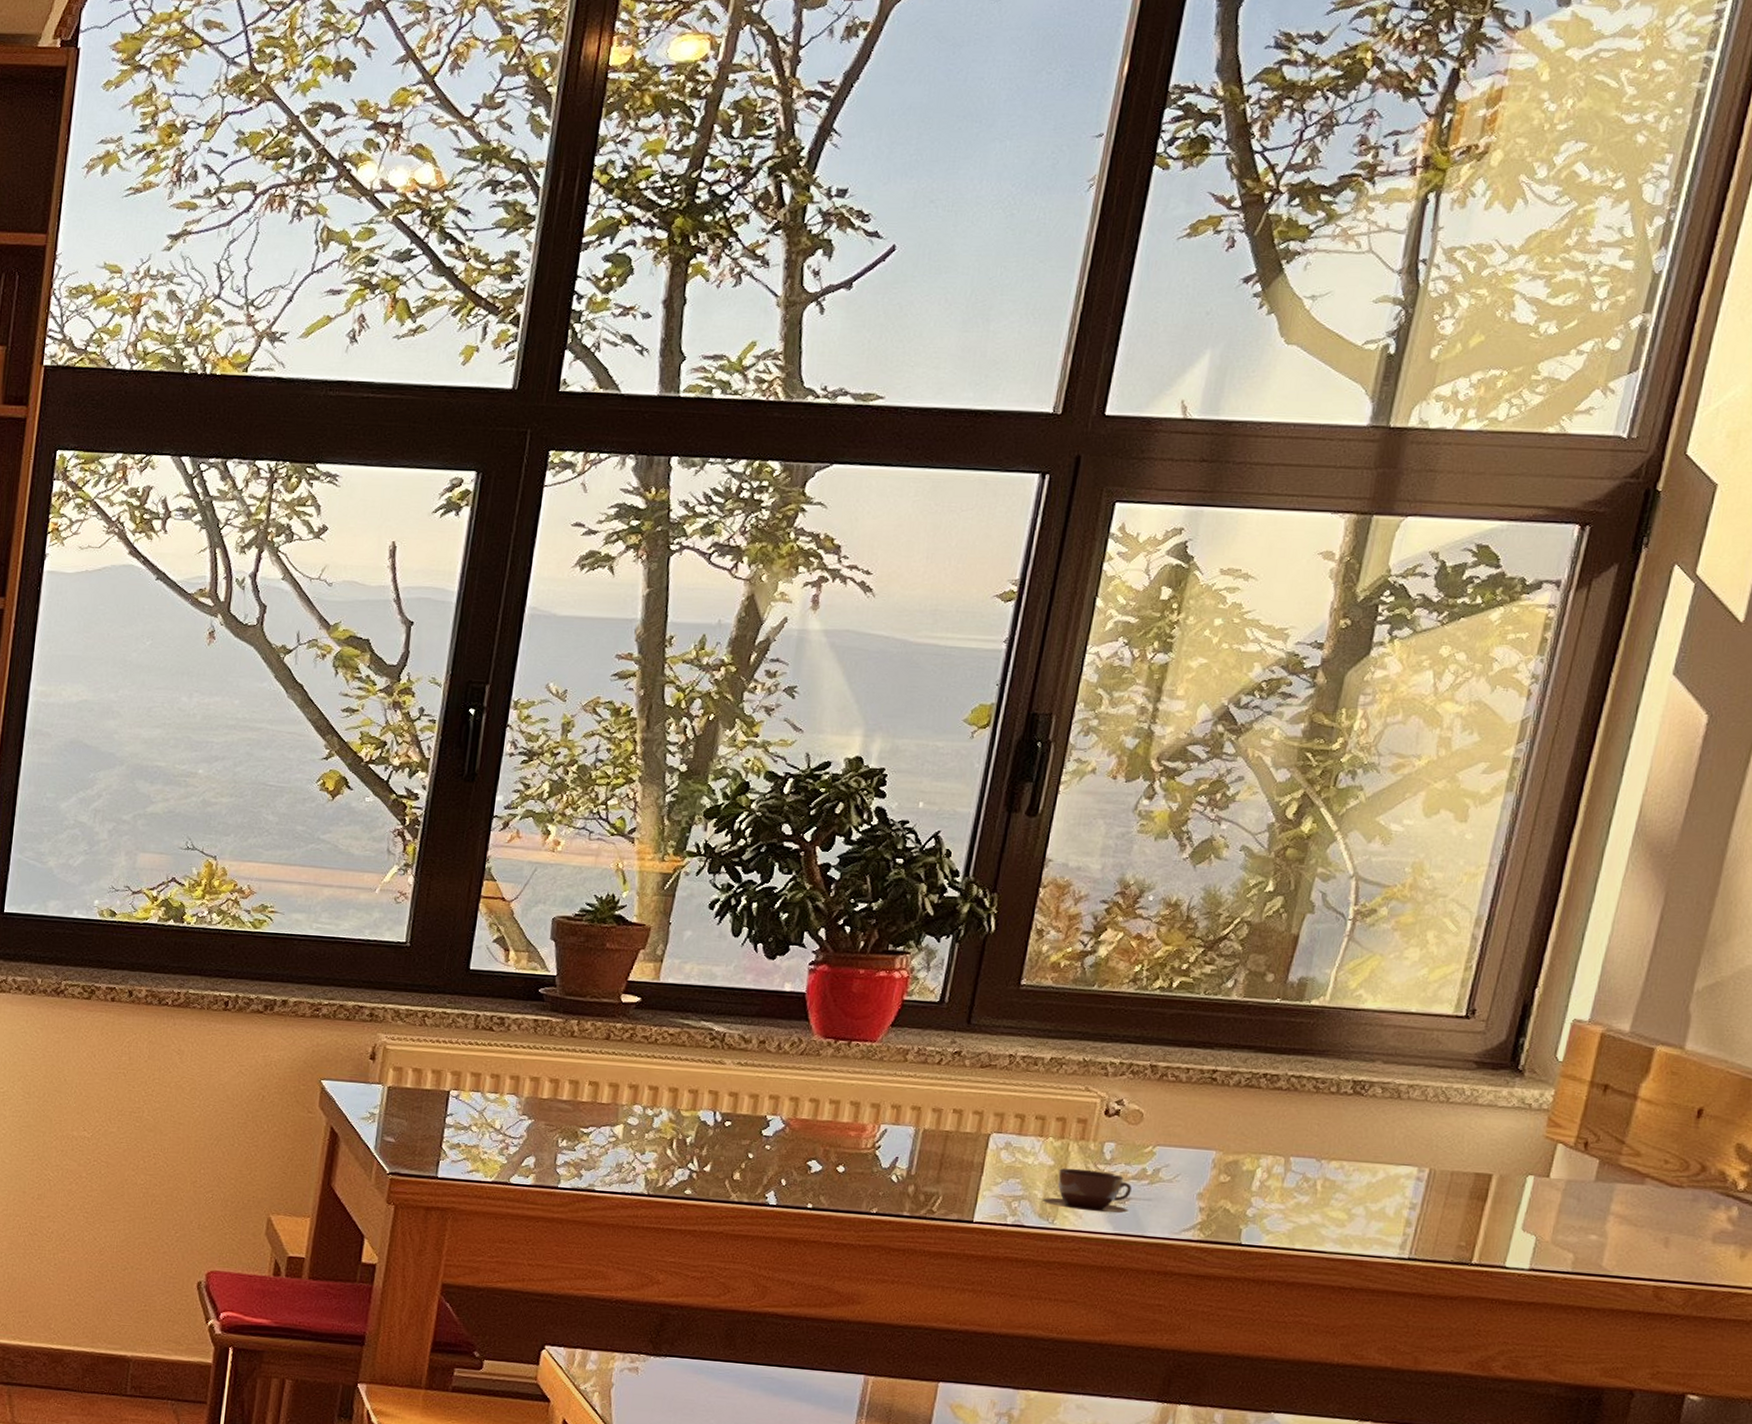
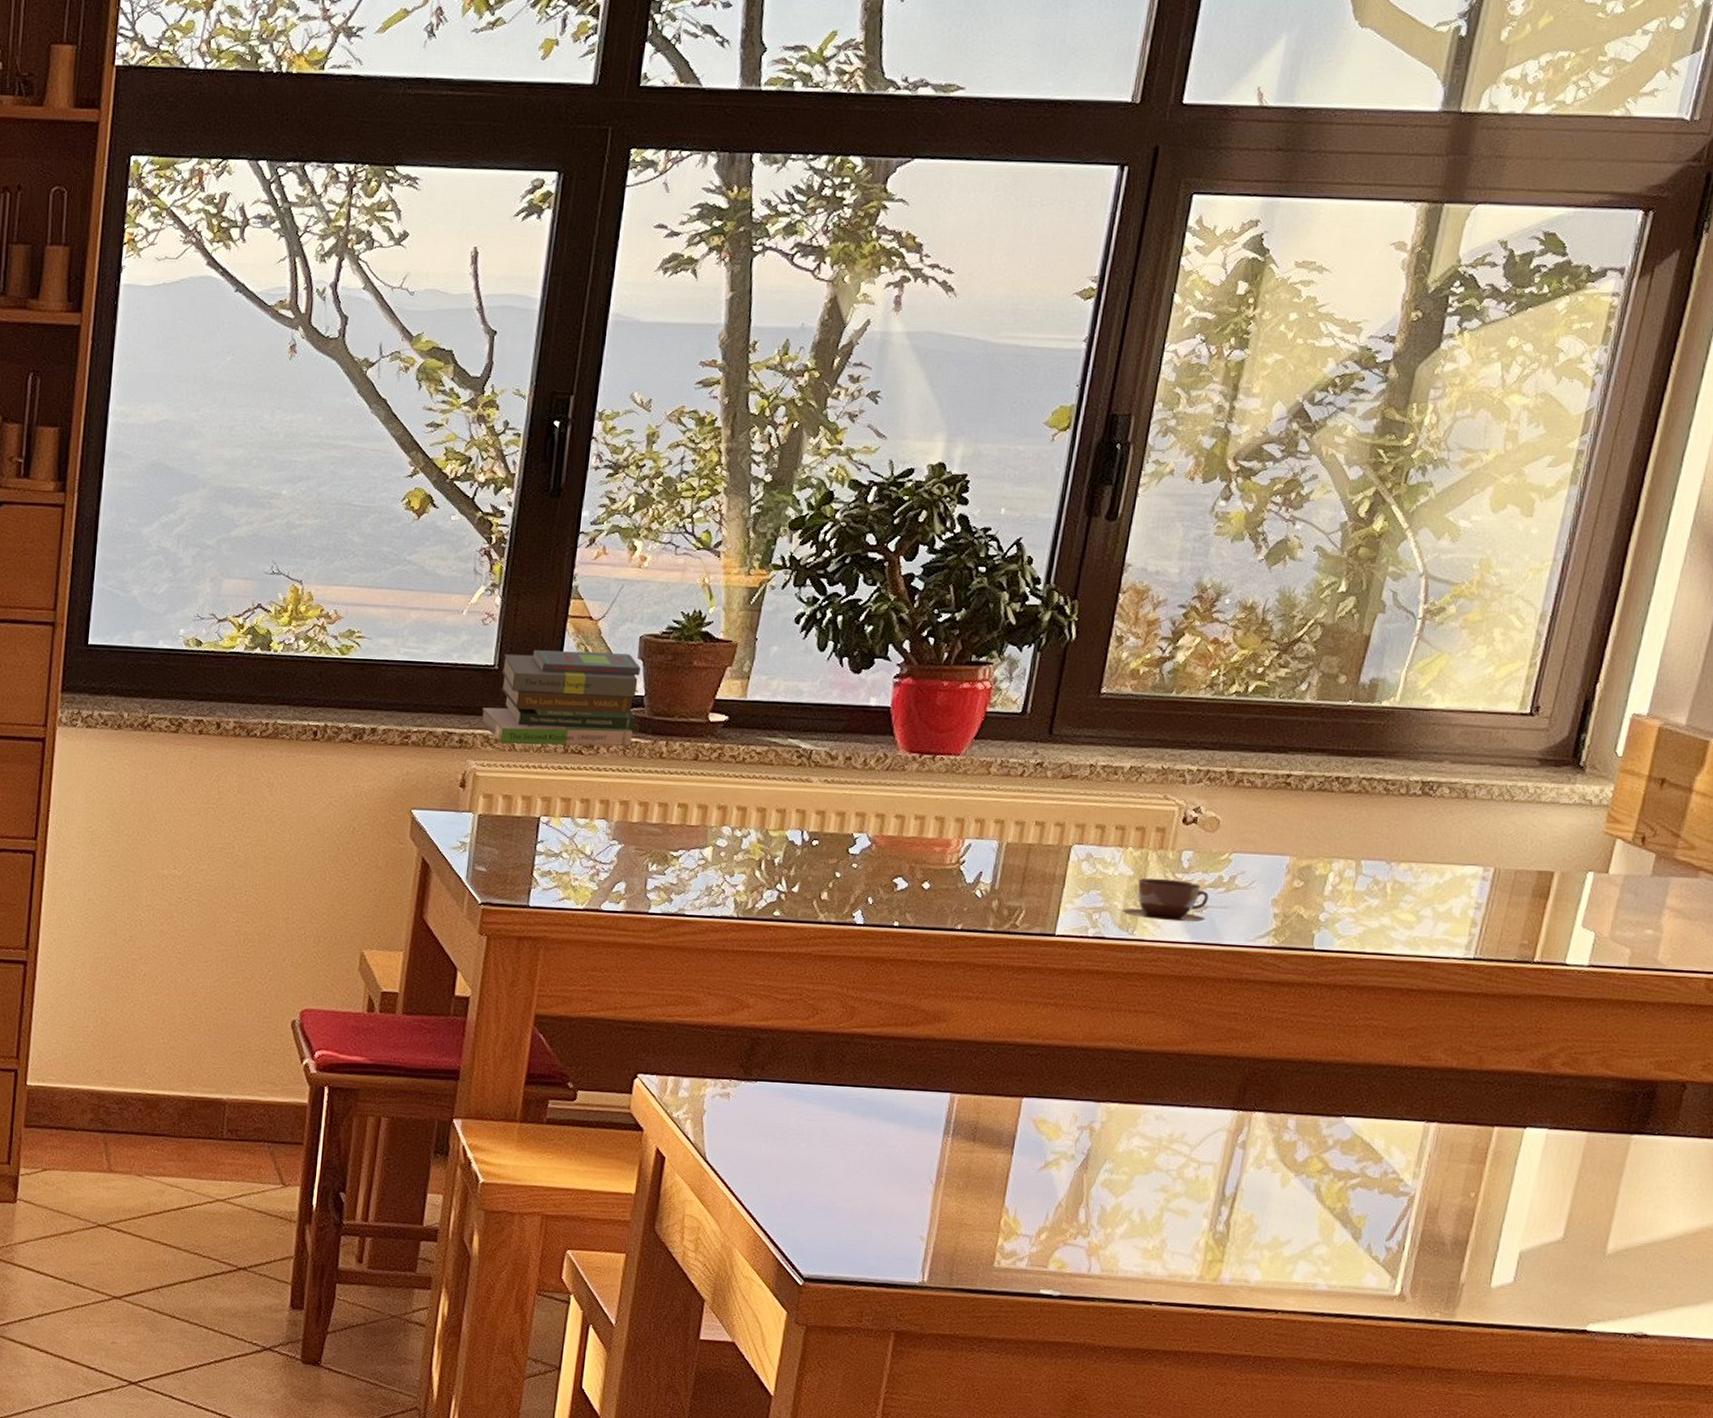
books: none [391,928,553,1025] -> present [480,650,641,747]

